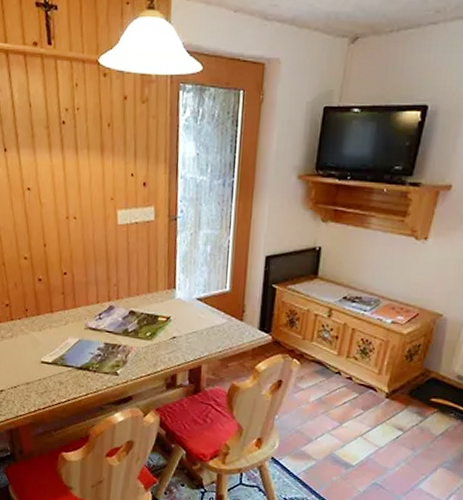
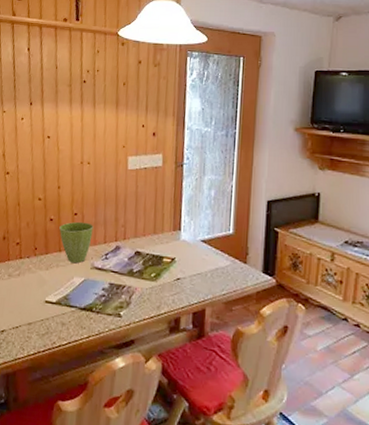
flower pot: none [49,281,85,324] -> present [59,221,94,264]

